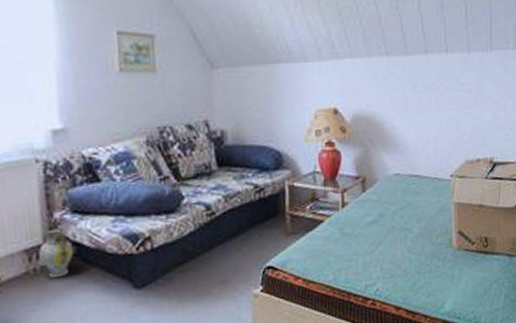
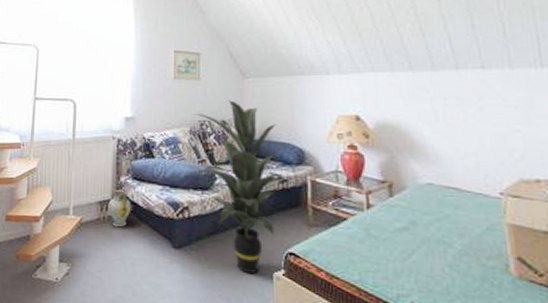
indoor plant: none [148,98,272,298] -> present [192,100,294,273]

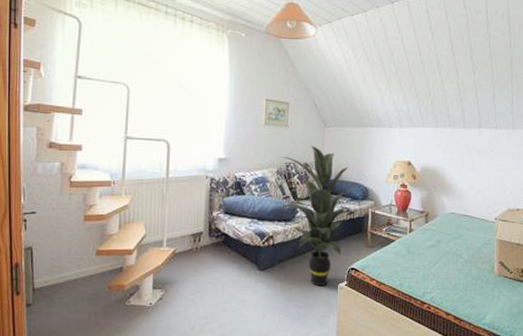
ceramic jug: present [108,189,131,228] -> none [201,223,223,256]

